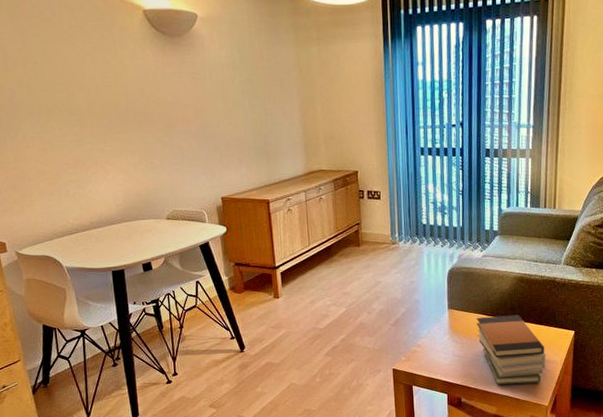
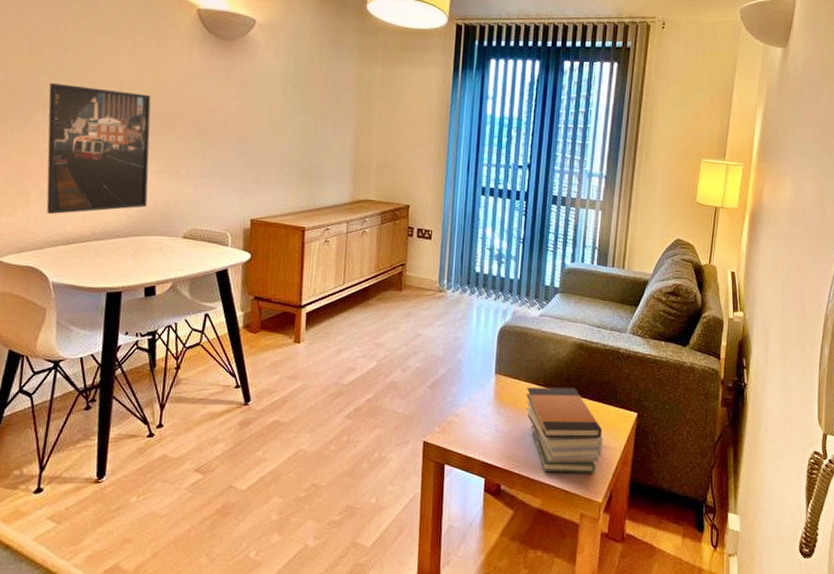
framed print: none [28,94,132,211] -> present [46,83,151,215]

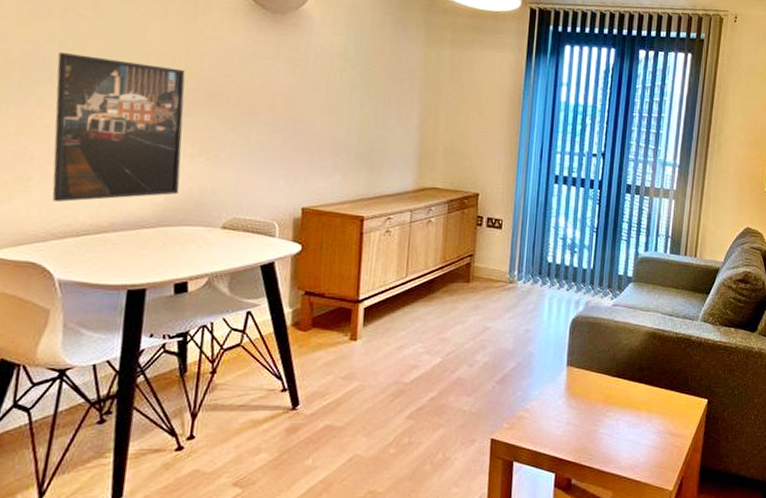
book stack: present [526,387,604,473] -> none [598,377,675,463]

